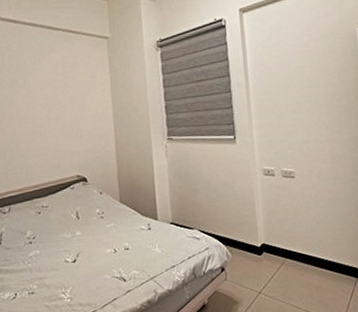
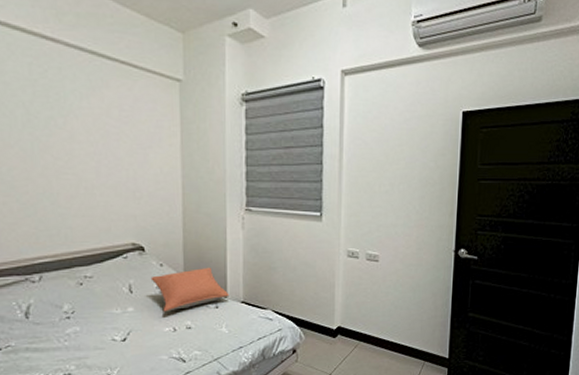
pillow: none [93,192,160,235] -> present [150,267,229,312]

